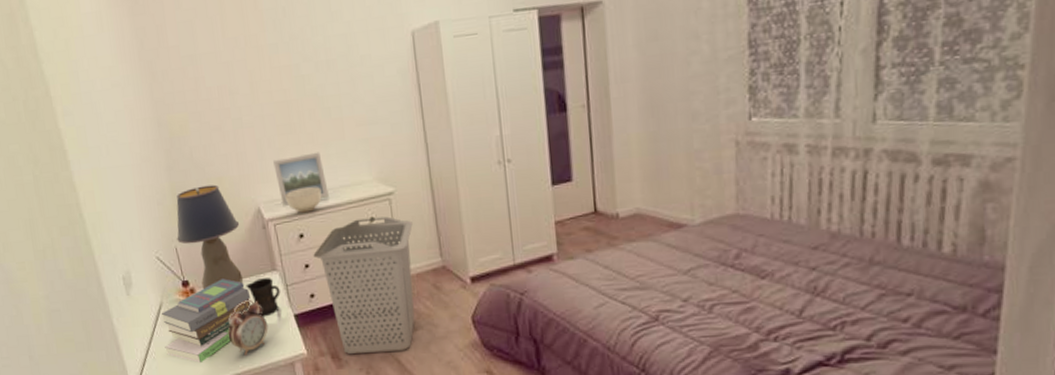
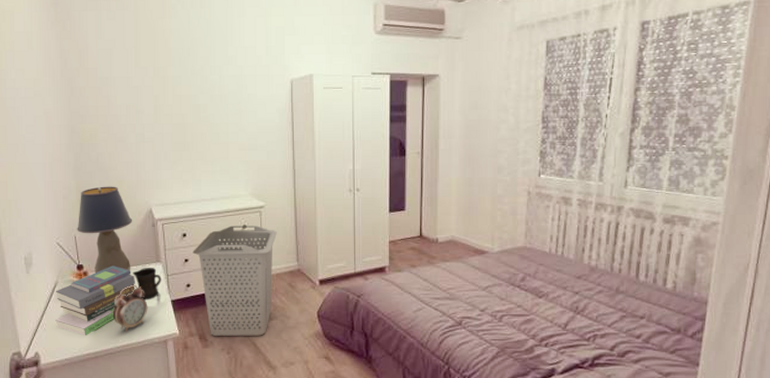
picture frame: present [273,152,329,207] -> none [167,168,211,210]
bowl: present [284,187,322,213] -> none [173,196,205,216]

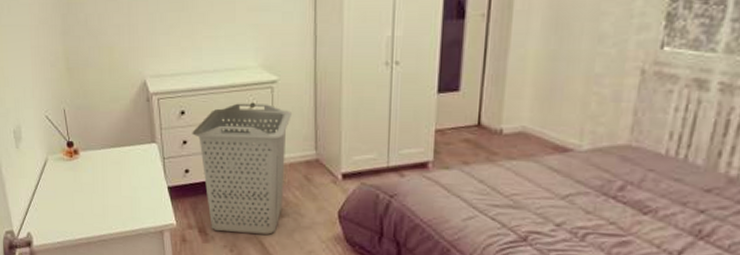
books: present [55,265,136,336] -> none [46,144,130,220]
table lamp: present [77,186,133,275] -> none [66,53,126,155]
alarm clock: present [112,284,148,332] -> none [105,166,143,218]
mug: present [133,268,162,300] -> none [126,148,157,185]

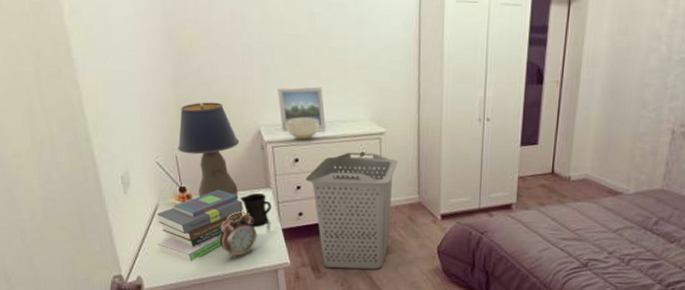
books: none [46,144,130,220] -> present [157,189,244,262]
table lamp: none [66,53,126,155] -> present [178,102,240,200]
alarm clock: none [105,166,143,218] -> present [219,210,257,259]
mug: none [126,148,157,185] -> present [240,193,272,228]
picture frame: none [163,32,213,83] -> present [278,86,326,133]
bowl: none [170,67,206,91] -> present [284,117,319,140]

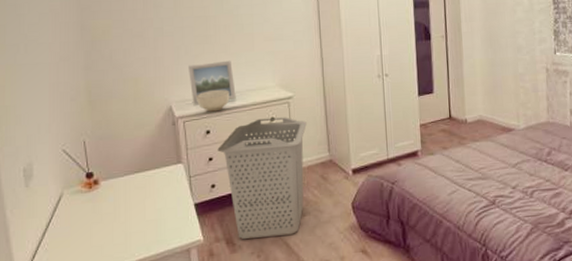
books: present [157,189,244,262] -> none [59,170,155,253]
table lamp: present [178,102,240,200] -> none [86,84,151,181]
alarm clock: present [219,210,257,259] -> none [127,189,168,244]
mug: present [240,193,272,228] -> none [150,170,183,207]

